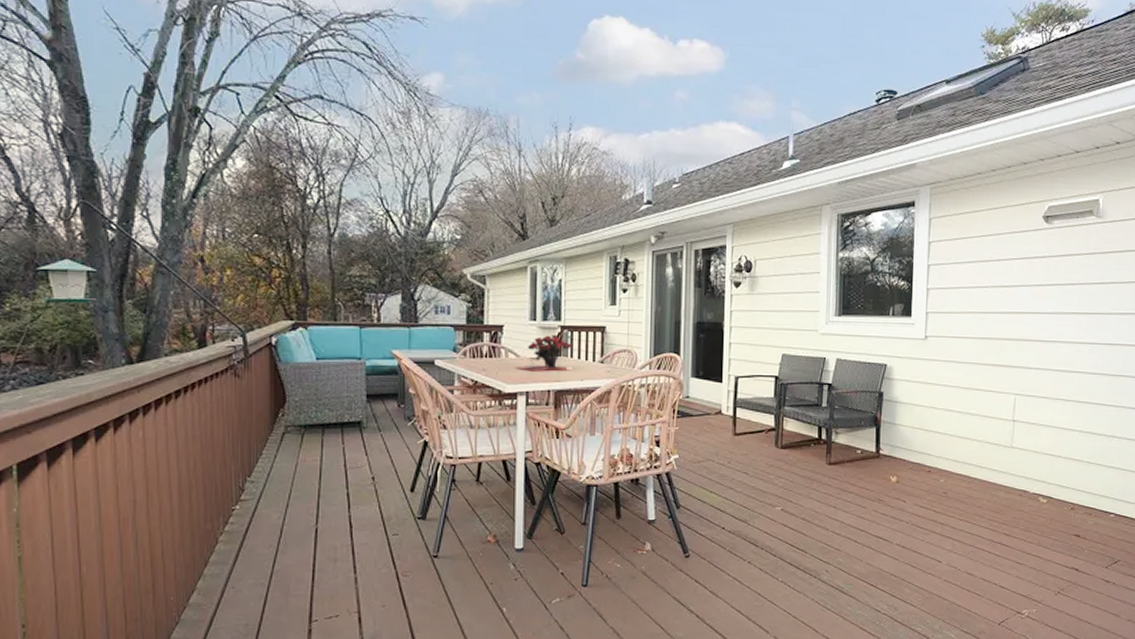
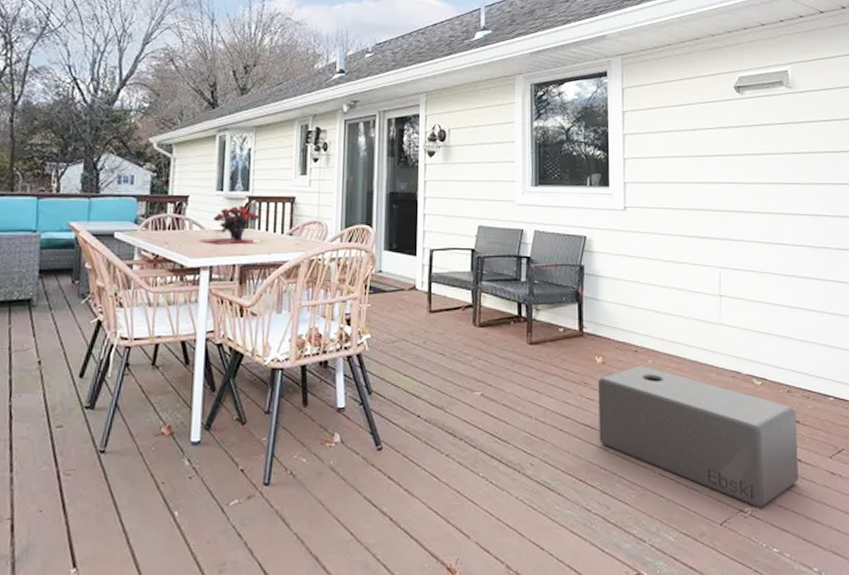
cooler: none [890,484,1078,611] -> present [599,365,799,508]

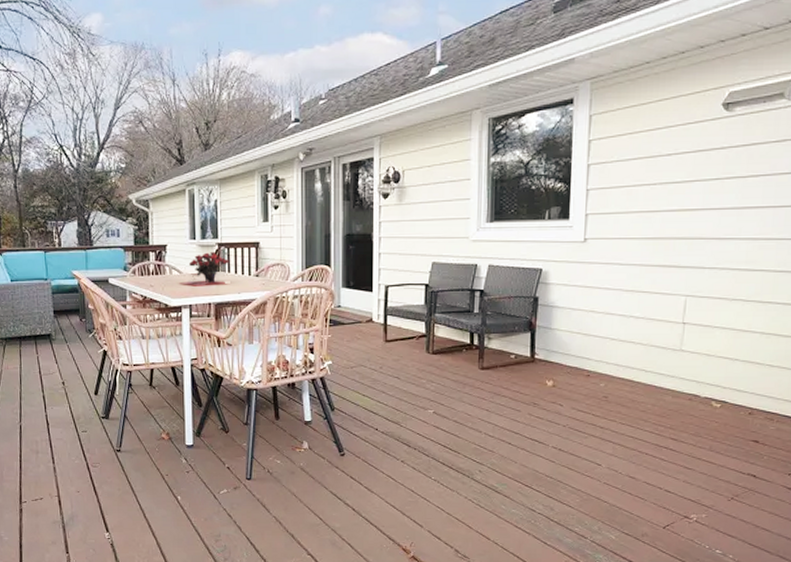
cooler: present [599,365,799,508] -> none [546,388,756,516]

